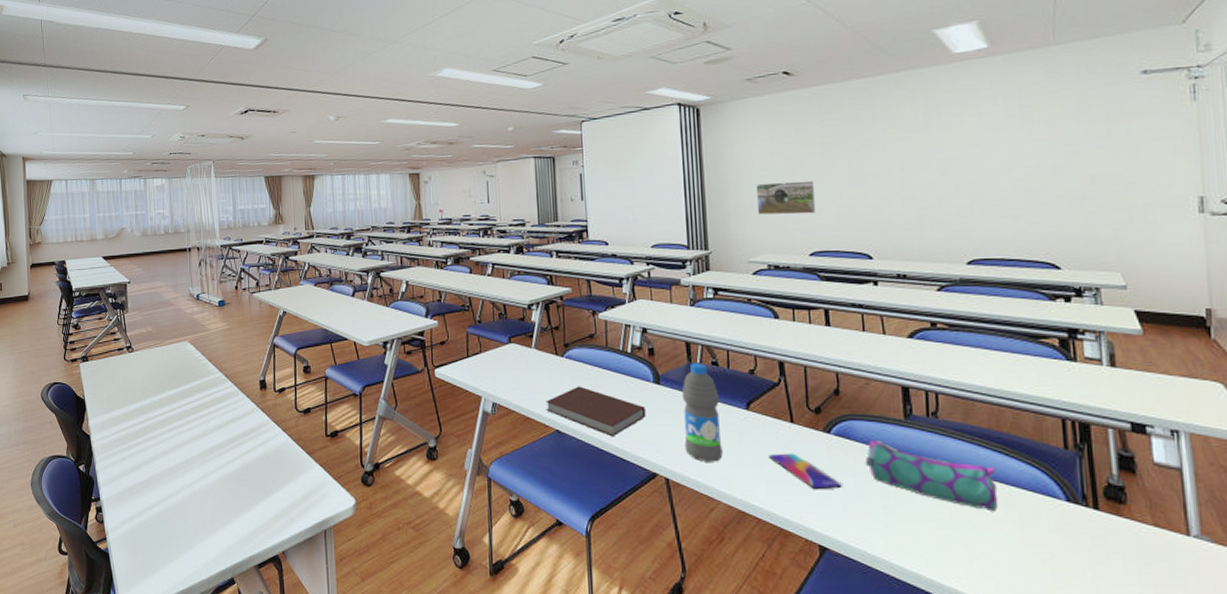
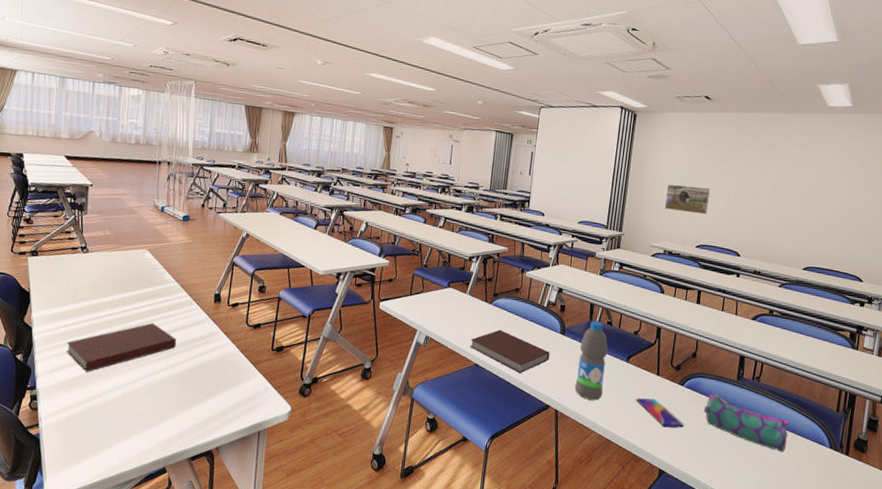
notebook: none [123,418,229,478] -> present [66,322,177,372]

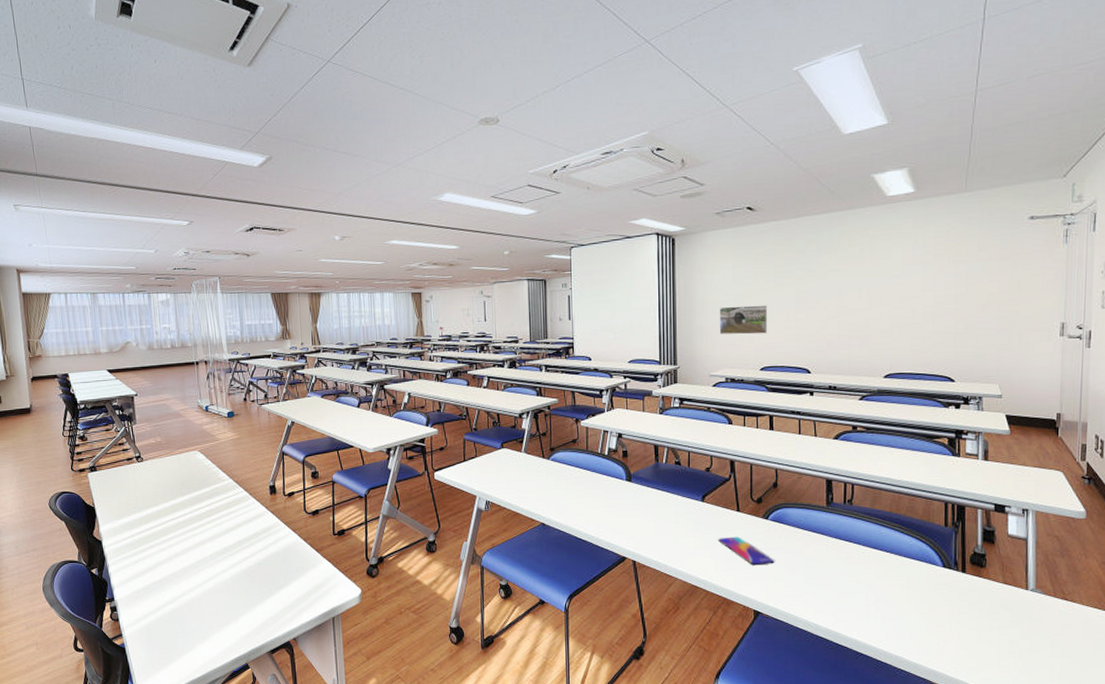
notebook: present [66,322,177,372] -> none [136,522,241,578]
notebook: present [470,329,550,374] -> none [533,485,619,528]
water bottle: present [574,321,608,401] -> none [649,463,681,547]
pencil case: present [703,393,789,453] -> none [794,523,893,578]

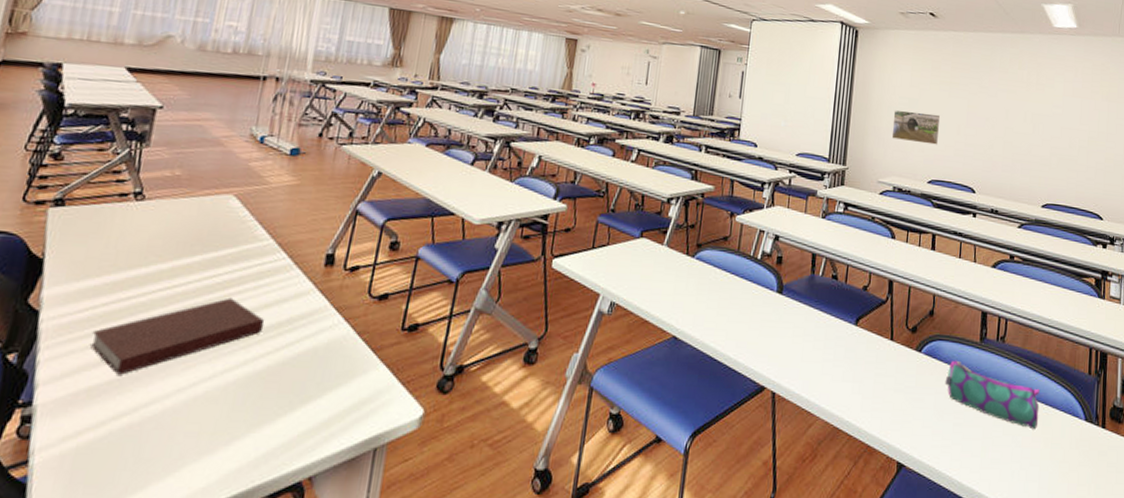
notebook: none [136,522,241,578] -> present [89,297,265,375]
smartphone: present [718,536,775,566] -> none [868,370,924,407]
pencil case: none [794,523,893,578] -> present [944,360,1040,430]

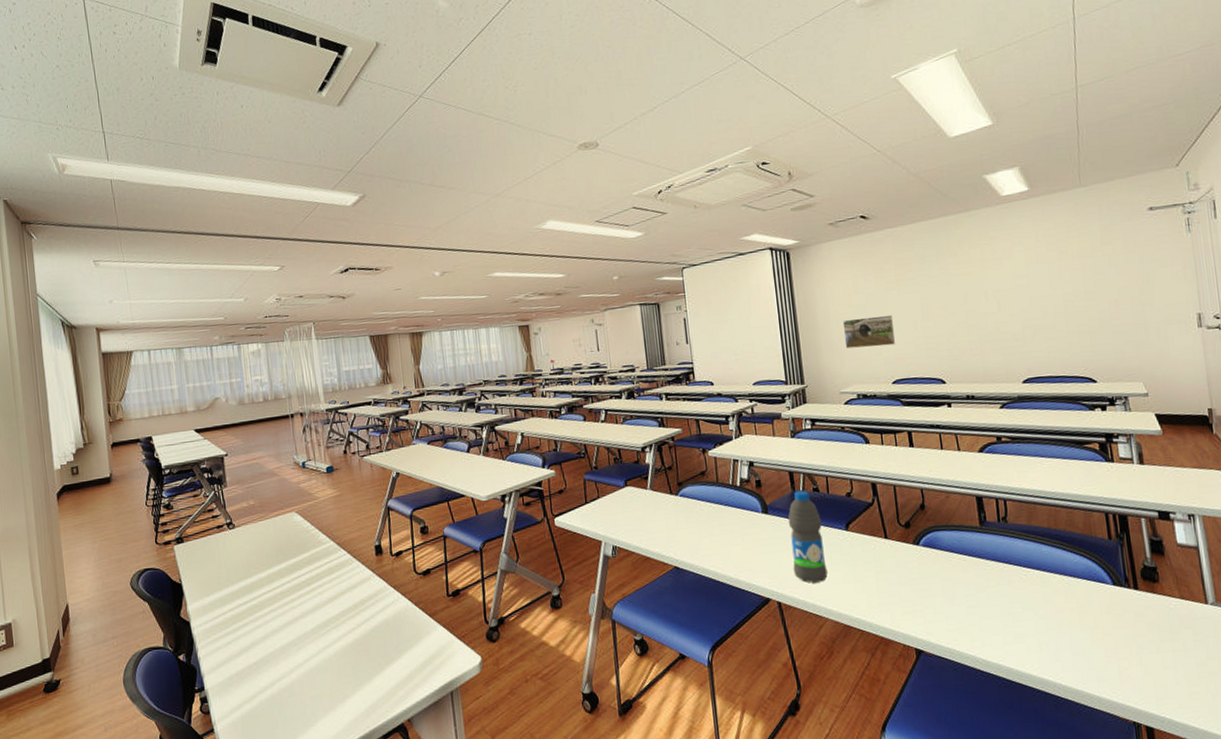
notebook: present [89,297,265,375] -> none [228,591,345,660]
water bottle: none [795,275,834,378] -> present [788,490,828,584]
pencil case: present [944,360,1040,430] -> none [949,547,1060,602]

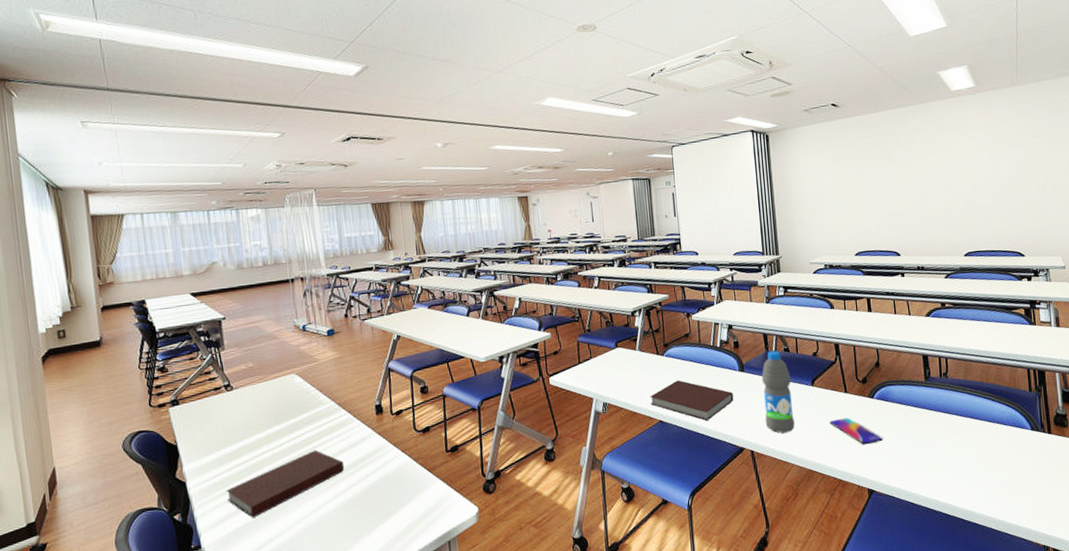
notebook: none [228,591,345,660] -> present [226,450,345,518]
notebook: none [663,522,757,568] -> present [650,380,734,421]
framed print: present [842,315,896,349] -> none [813,194,859,223]
smartphone: none [868,566,932,598] -> present [829,417,883,445]

